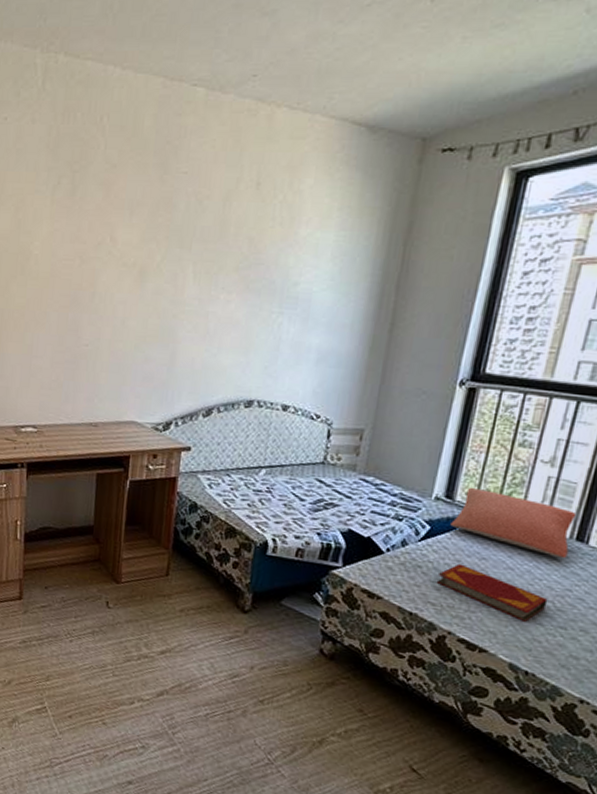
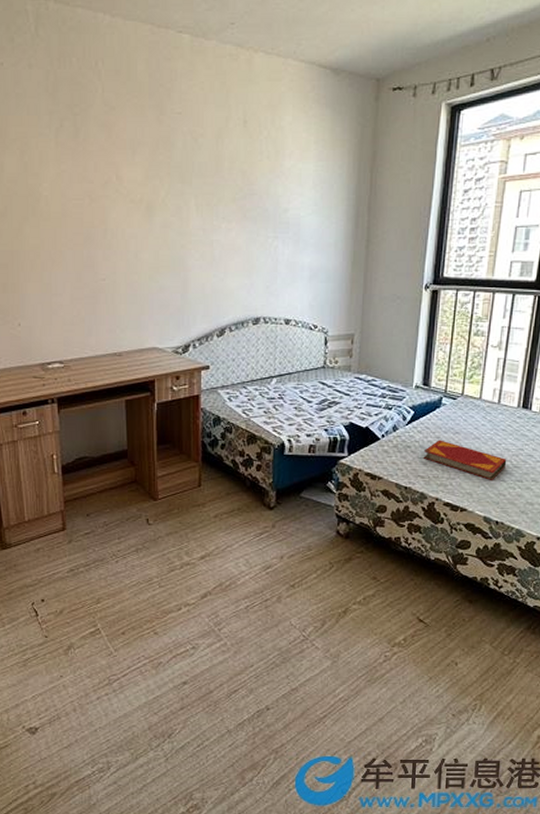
pillow: present [450,488,577,559] -> none [429,375,521,424]

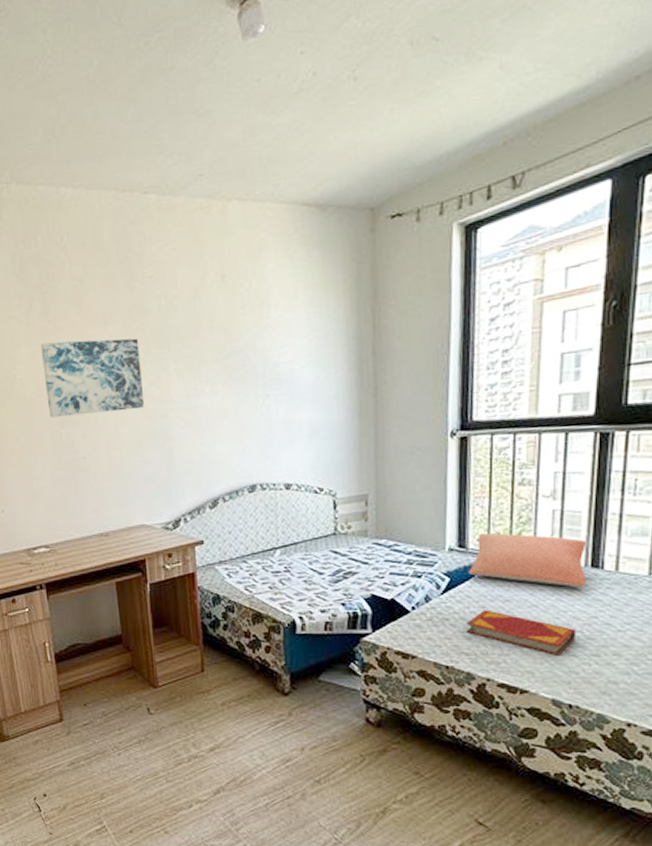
wall art: none [68,164,165,238] -> present [40,338,145,418]
pillow: none [429,375,521,424] -> present [468,533,587,588]

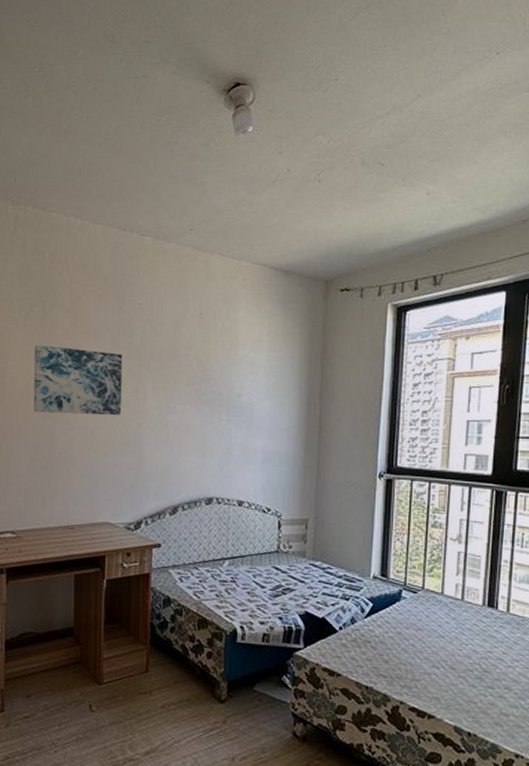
hardback book: present [465,609,577,656] -> none [384,636,475,685]
pillow: present [468,533,587,588] -> none [388,566,485,624]

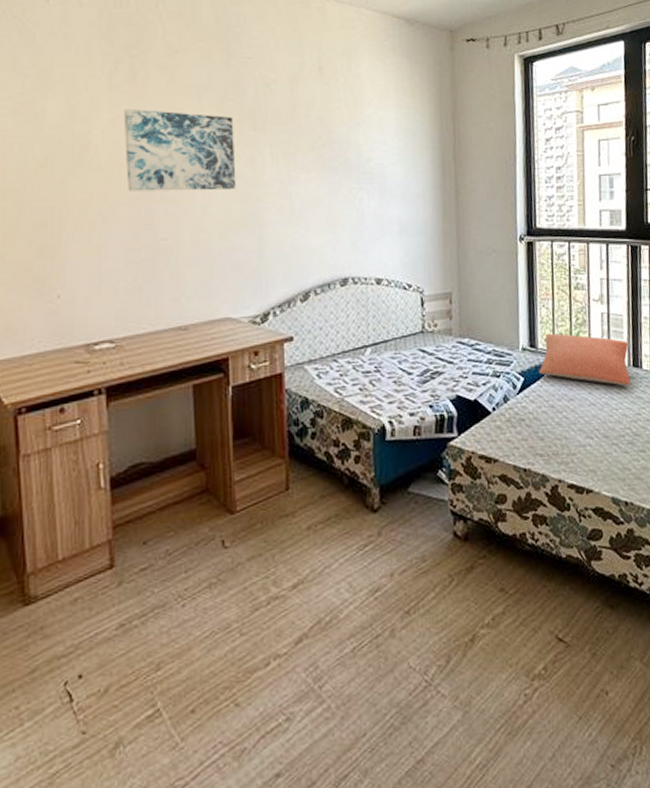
pillow: none [388,566,485,624] -> present [539,333,630,386]

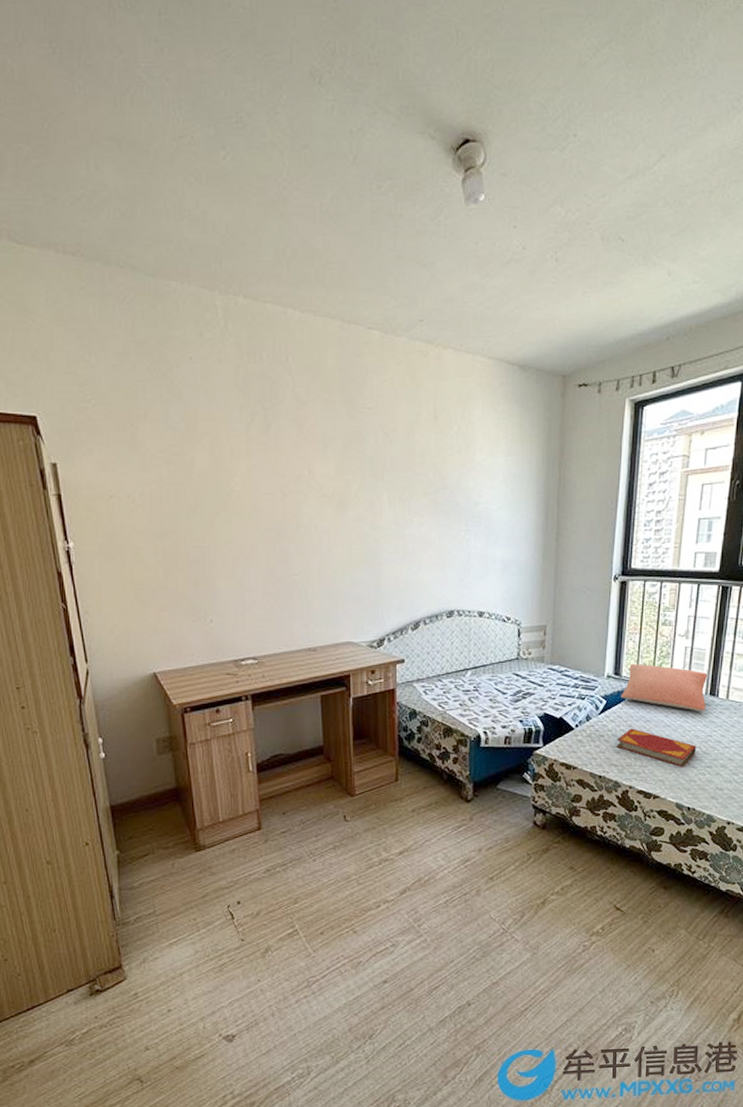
wall art: present [123,109,237,191] -> none [259,459,358,533]
hardback book: none [539,409,627,453] -> present [616,728,697,767]

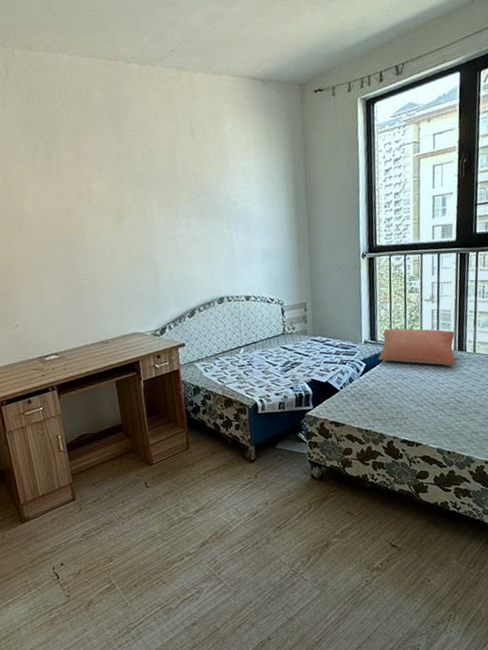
hardback book: present [616,728,697,767] -> none [378,385,451,416]

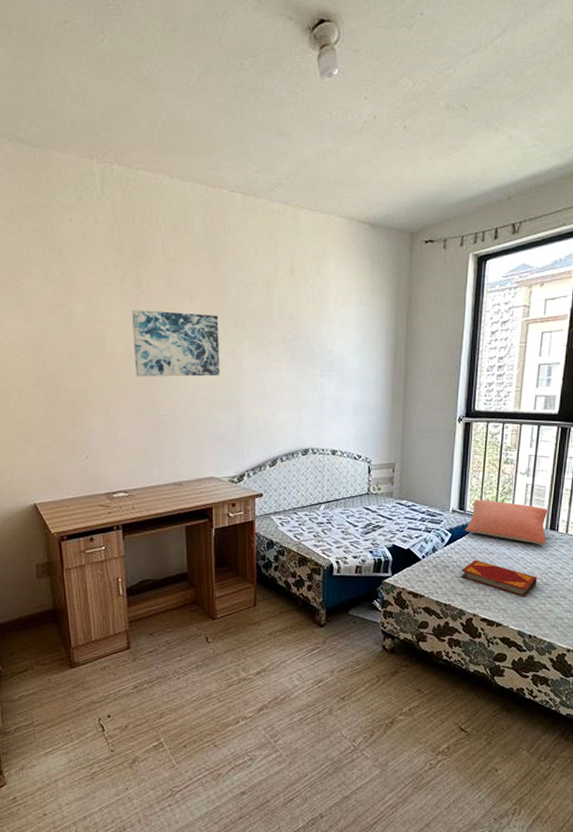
wall art: none [45,180,134,246] -> present [131,310,220,377]
hardback book: none [378,385,451,416] -> present [460,560,538,597]

